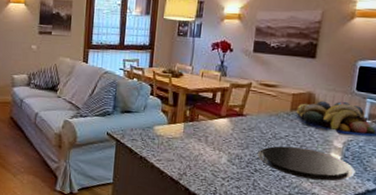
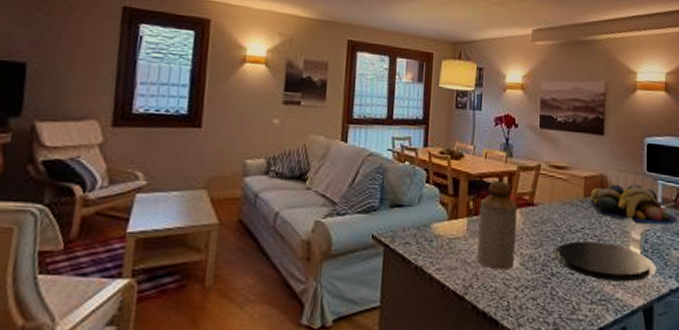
bottle: none [191,94,228,164] -> present [477,180,518,270]

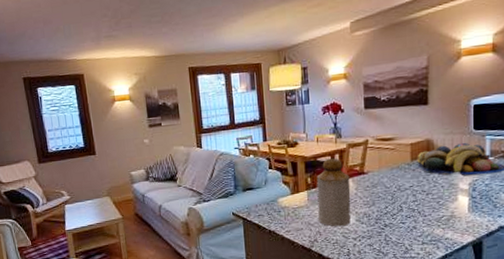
plate: present [553,241,656,282] -> none [385,195,485,226]

